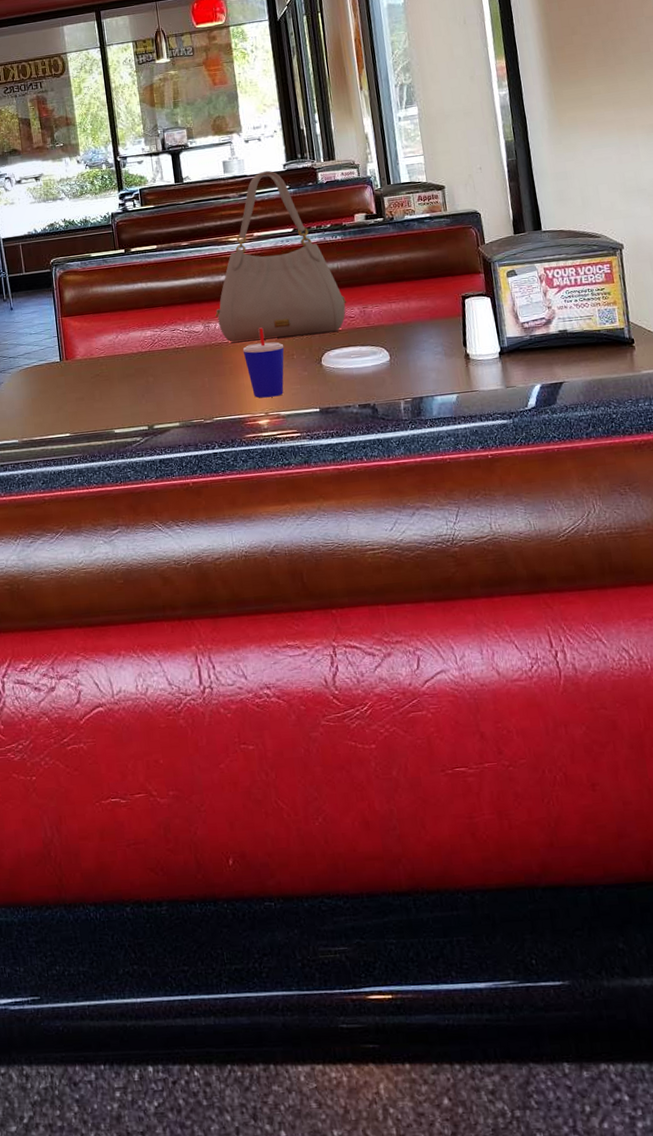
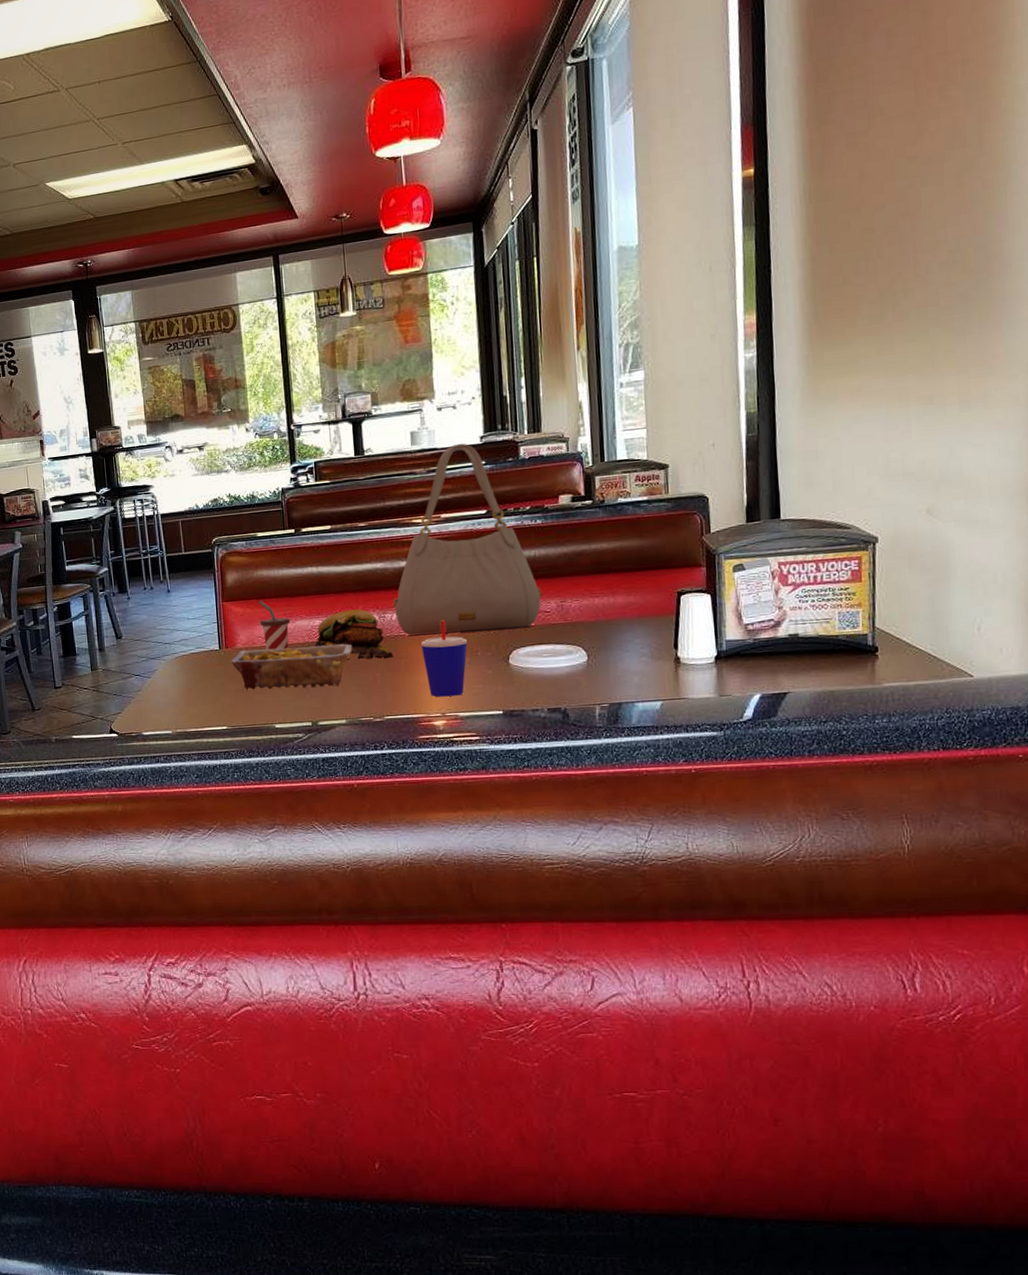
french fries: none [71,352,182,400] -> present [231,644,353,691]
beverage cup: none [95,314,125,361] -> present [259,600,291,650]
burger: none [147,320,219,366] -> present [314,609,394,659]

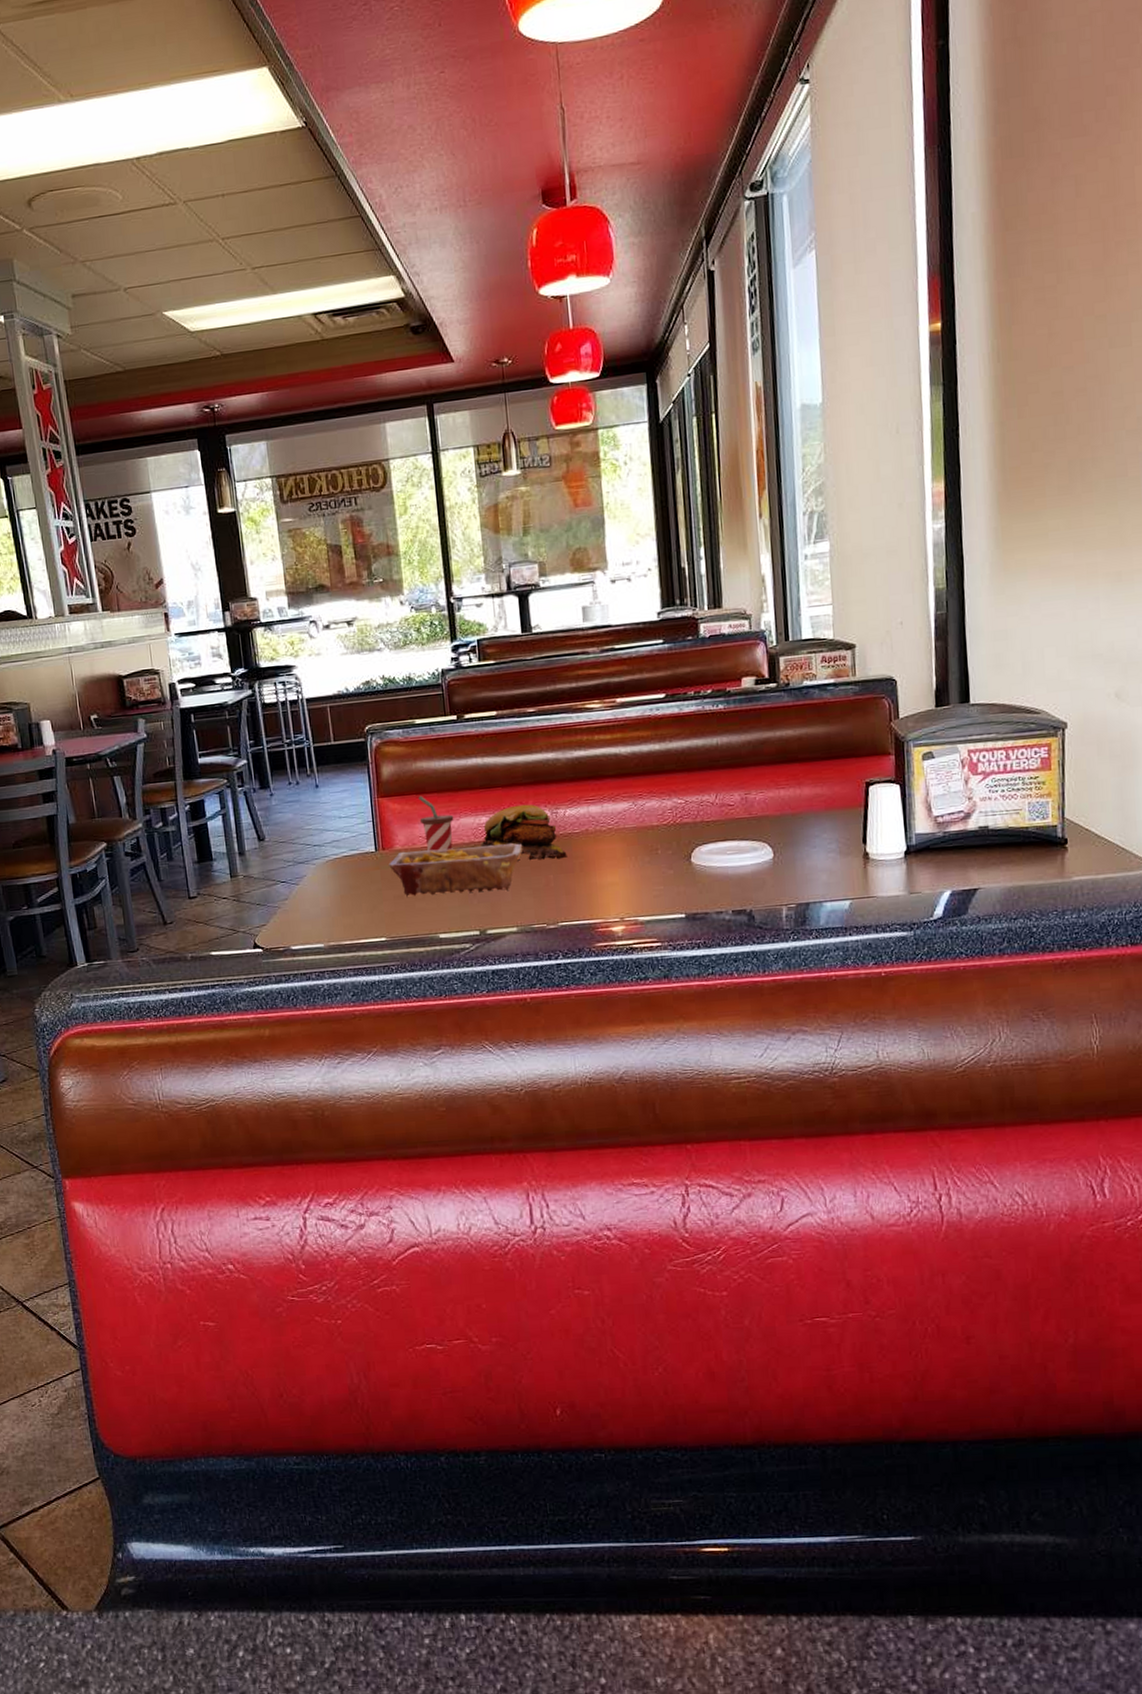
handbag: present [392,443,543,636] -> none [565,619,726,834]
beverage cup: present [420,620,468,697] -> none [596,815,647,900]

